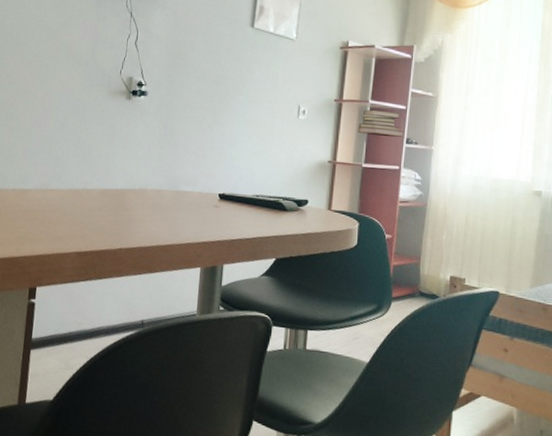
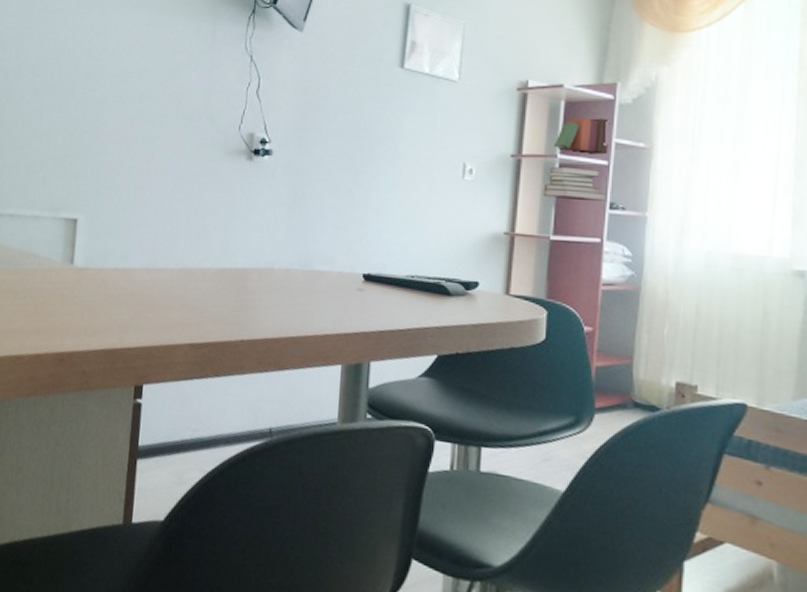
books: none [366,72,408,101] -> present [553,118,611,155]

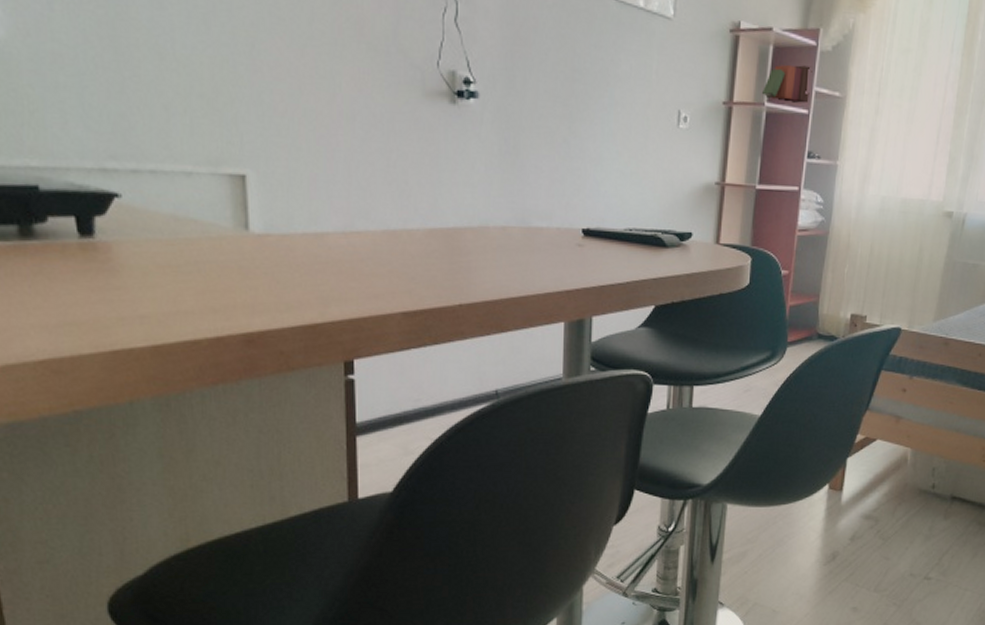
books: present [543,166,606,201] -> none [751,114,805,150]

